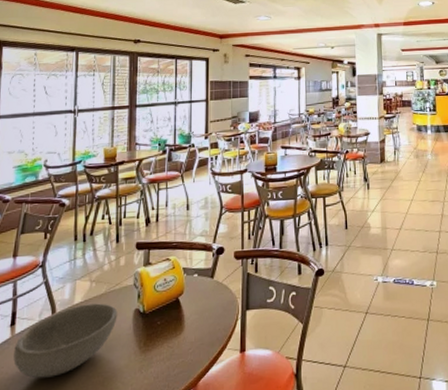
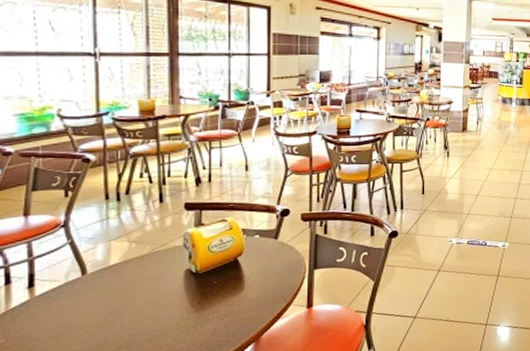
bowl: present [13,303,118,378] -> none [35,264,165,339]

